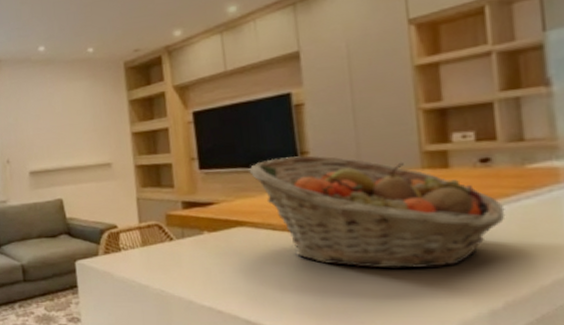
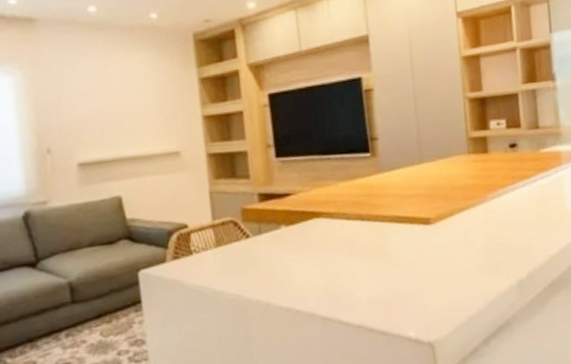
fruit basket: present [249,155,506,270] -> none [324,141,527,252]

